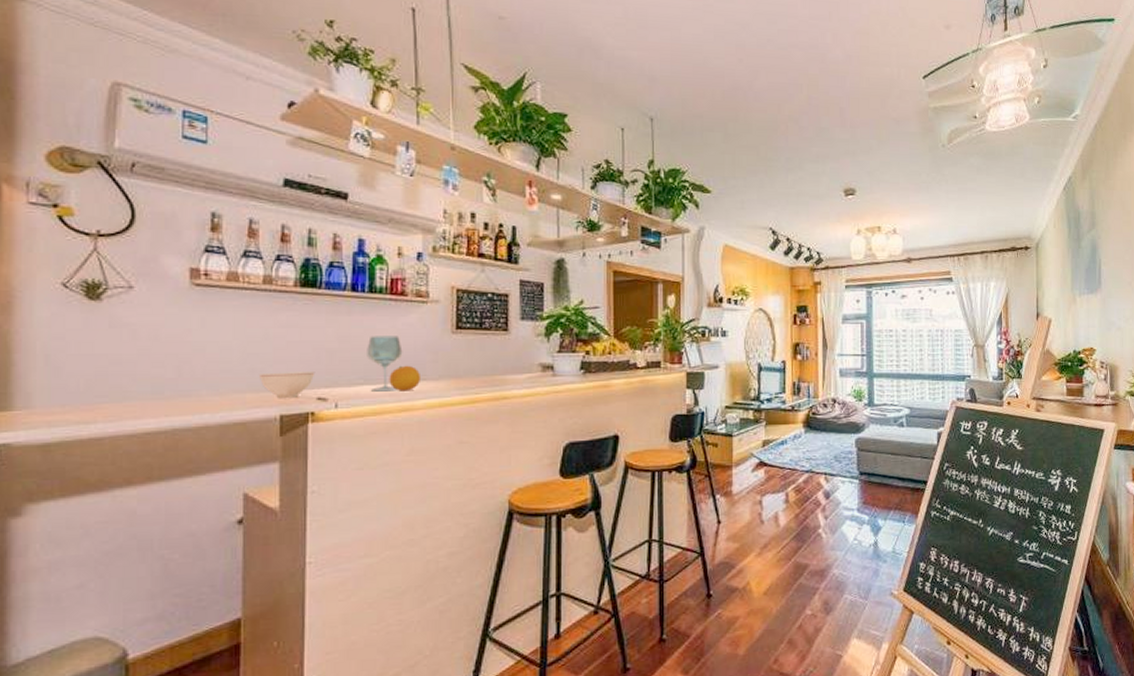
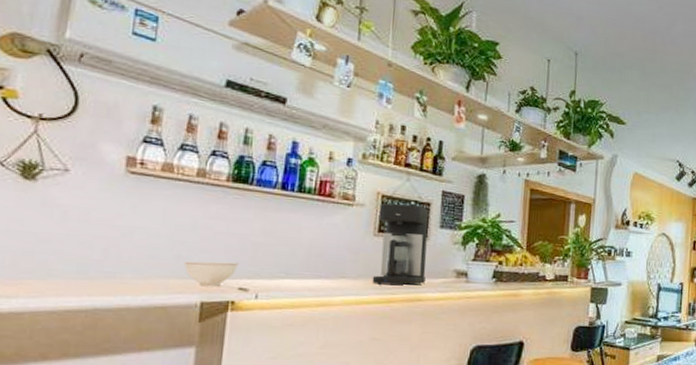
wine glass: present [367,336,403,392] -> none [290,233,326,286]
fruit: present [389,365,422,391] -> none [309,262,341,287]
coffee maker: none [454,297,510,385] -> present [372,203,429,285]

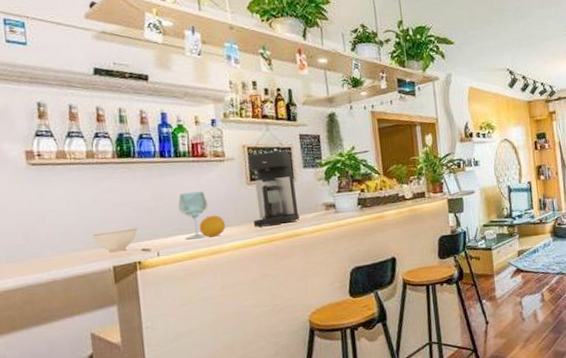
wine glass: none [290,233,326,286] -> present [178,191,209,240]
fruit: none [309,262,341,287] -> present [199,215,226,238]

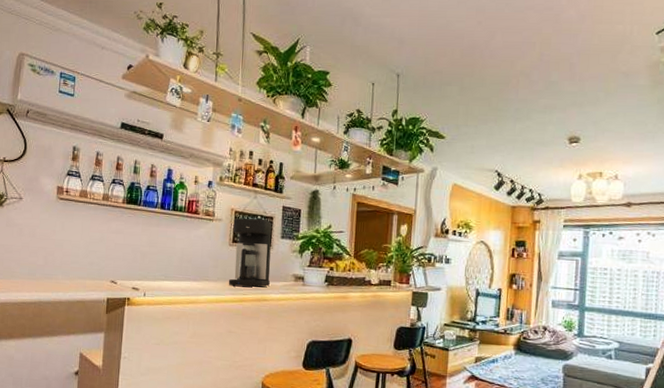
bowl: present [91,228,138,253] -> none [95,266,132,287]
wine glass: present [178,191,209,240] -> none [168,243,193,287]
fruit: present [199,215,226,238] -> none [182,267,205,288]

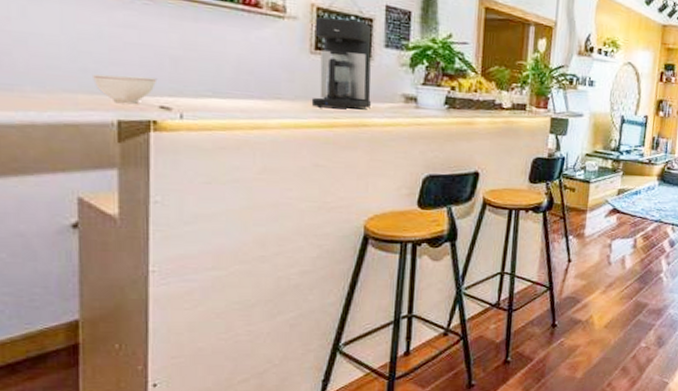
bowl: none [95,266,132,287] -> present [91,74,158,105]

